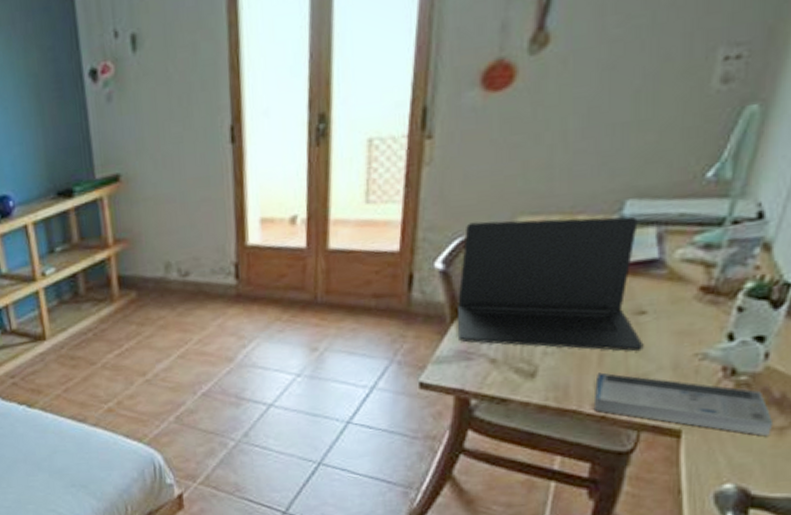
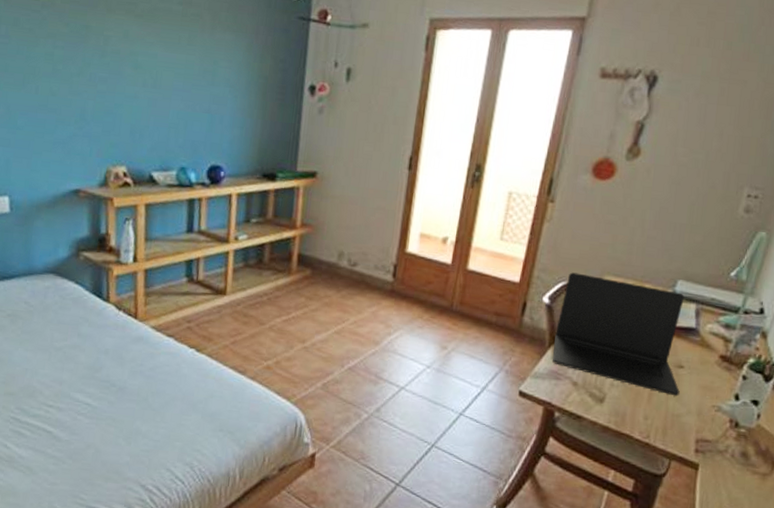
book: present [593,372,774,437] -> none [641,408,760,479]

